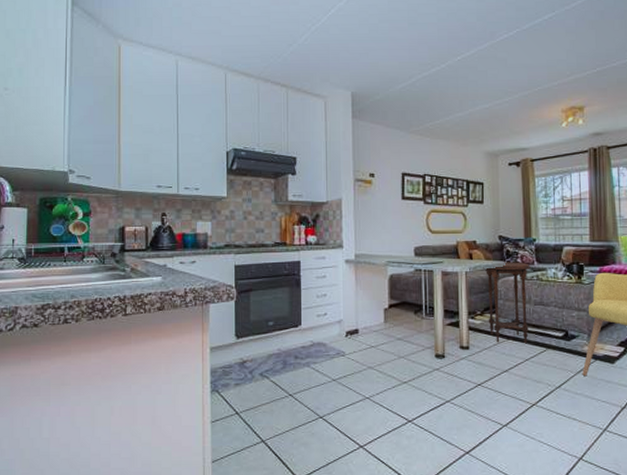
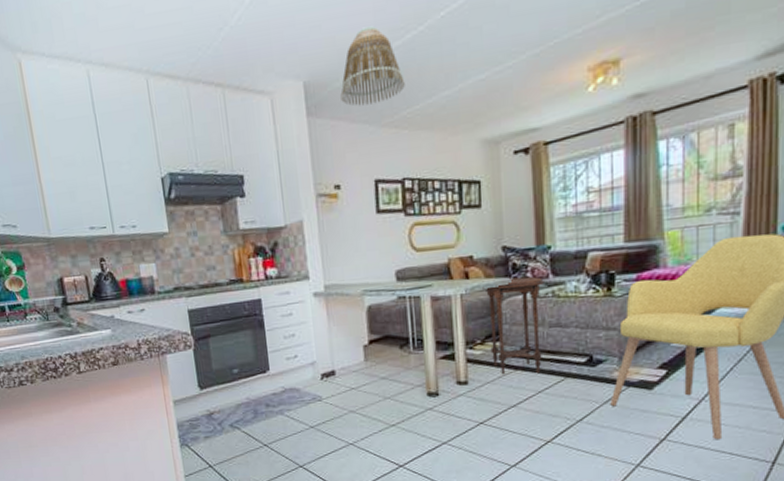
lamp shade: none [380,59,429,115] -> present [340,26,405,106]

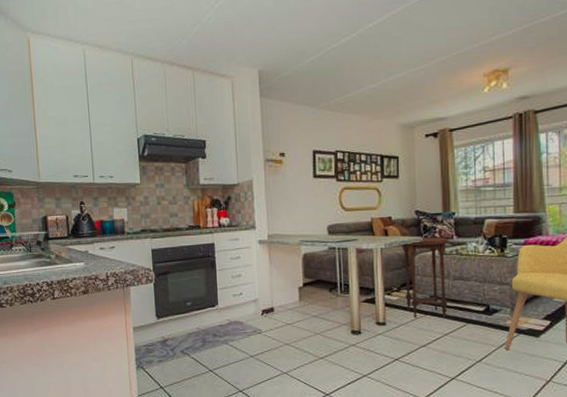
lamp shade: present [340,26,405,106] -> none [288,31,340,92]

